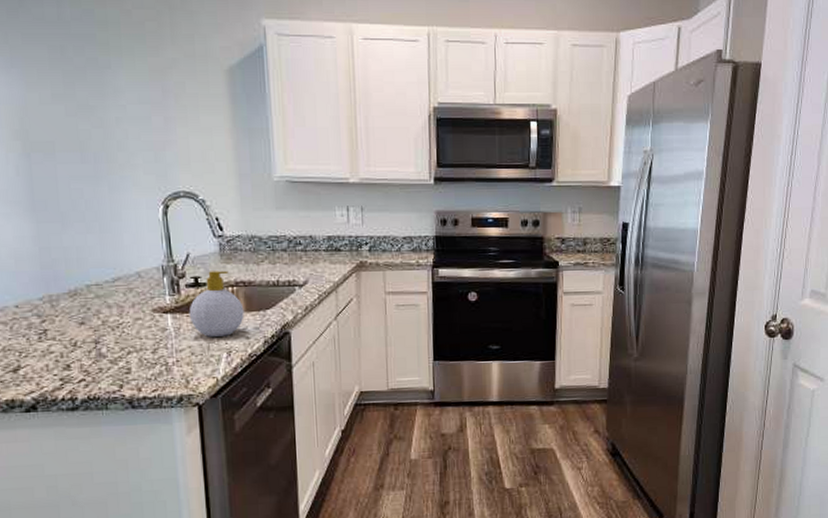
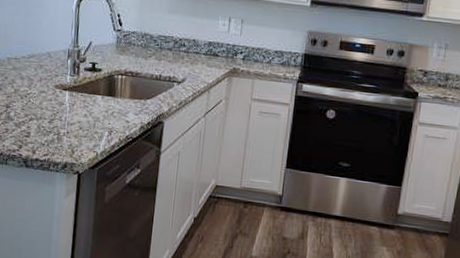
soap bottle: present [189,270,244,337] -> none [83,59,129,117]

